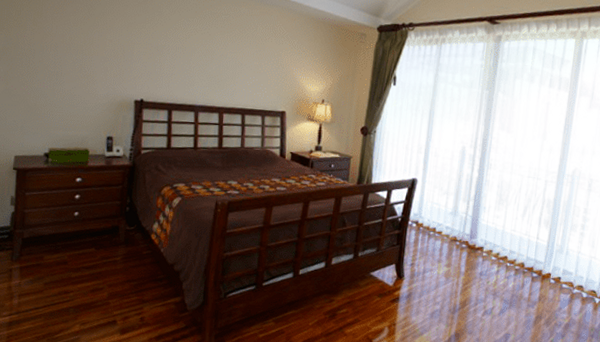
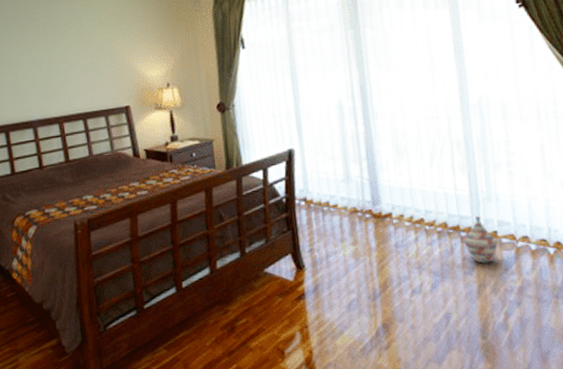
woven basket: none [532,263,560,301] -> present [462,216,499,264]

